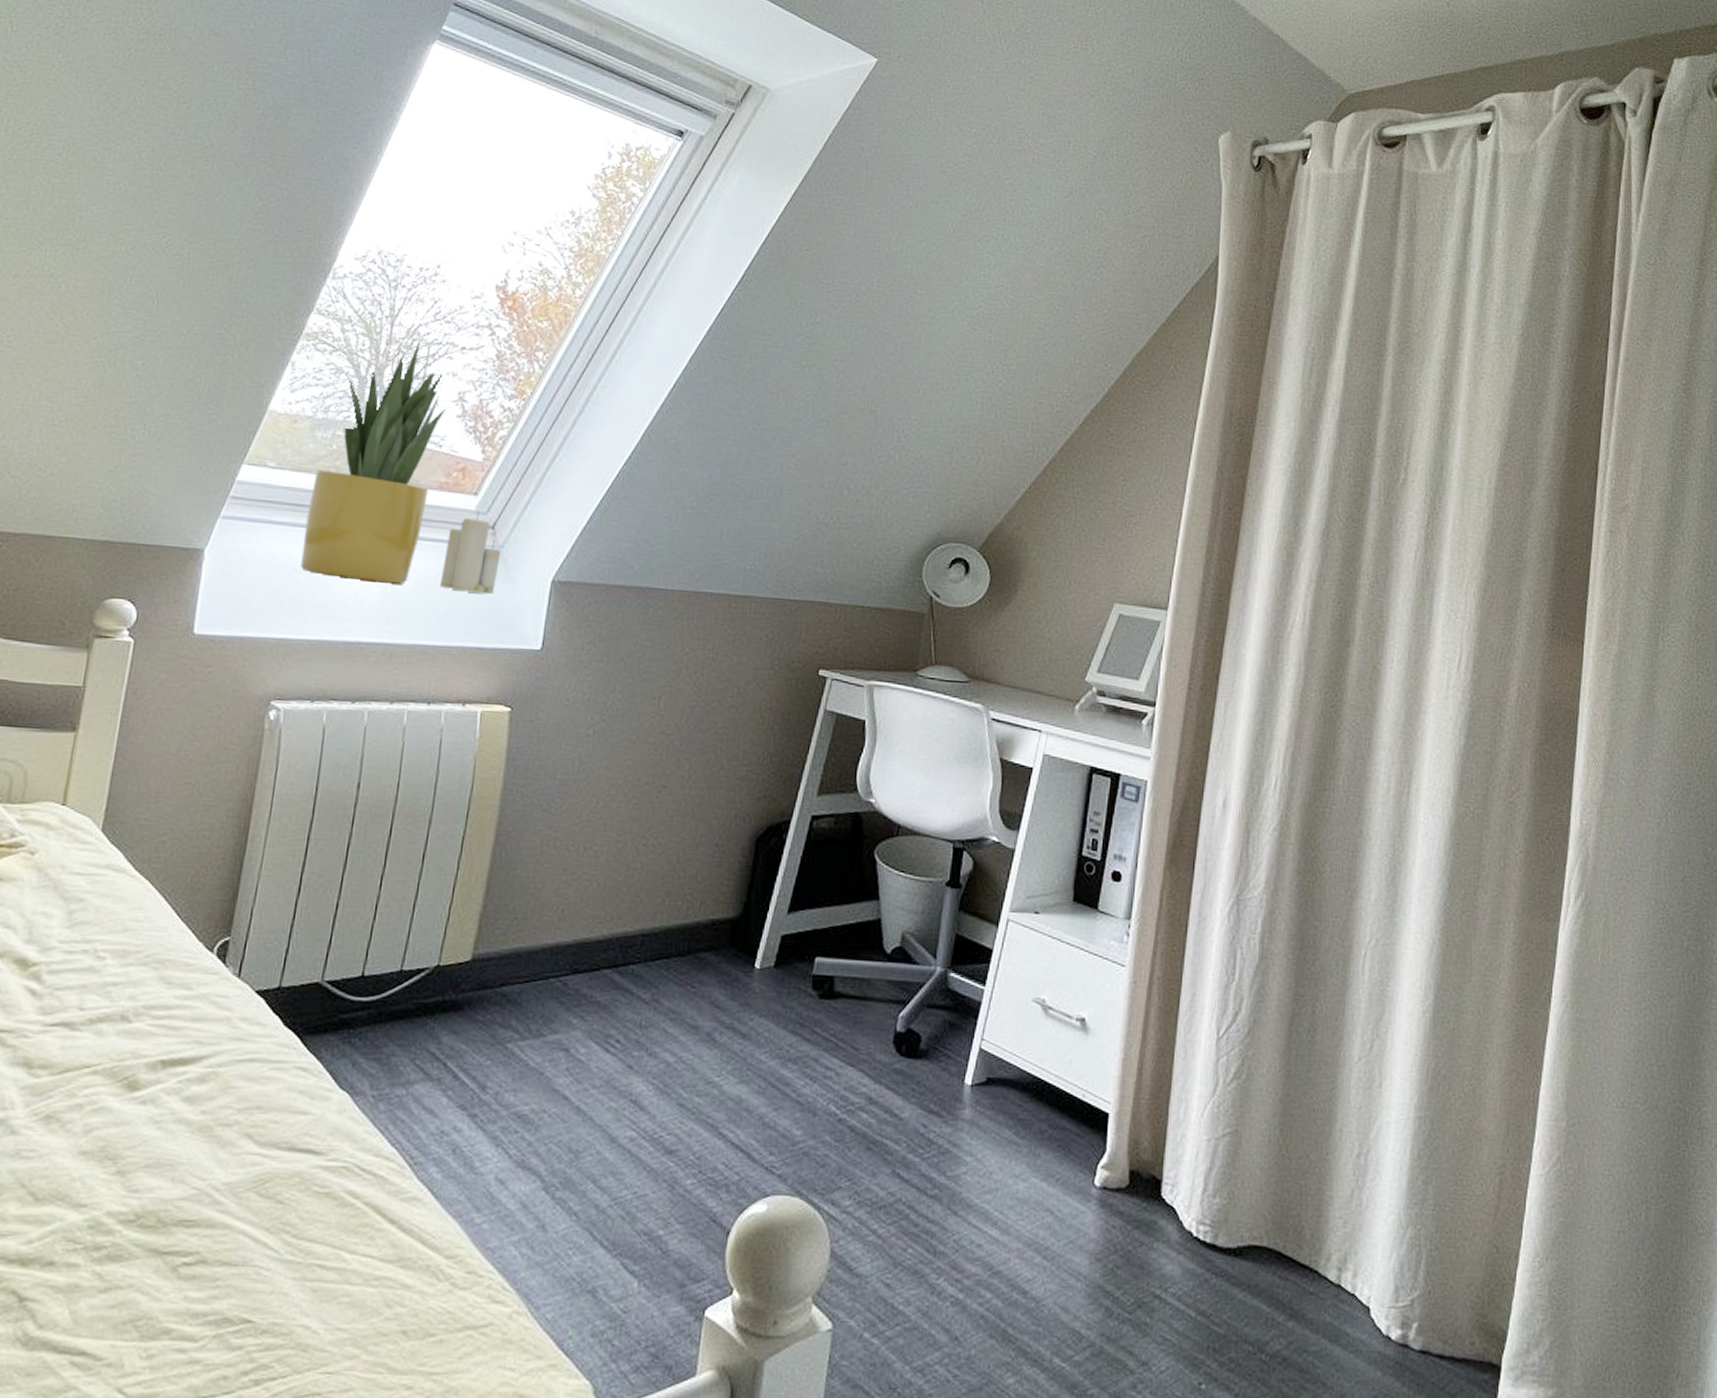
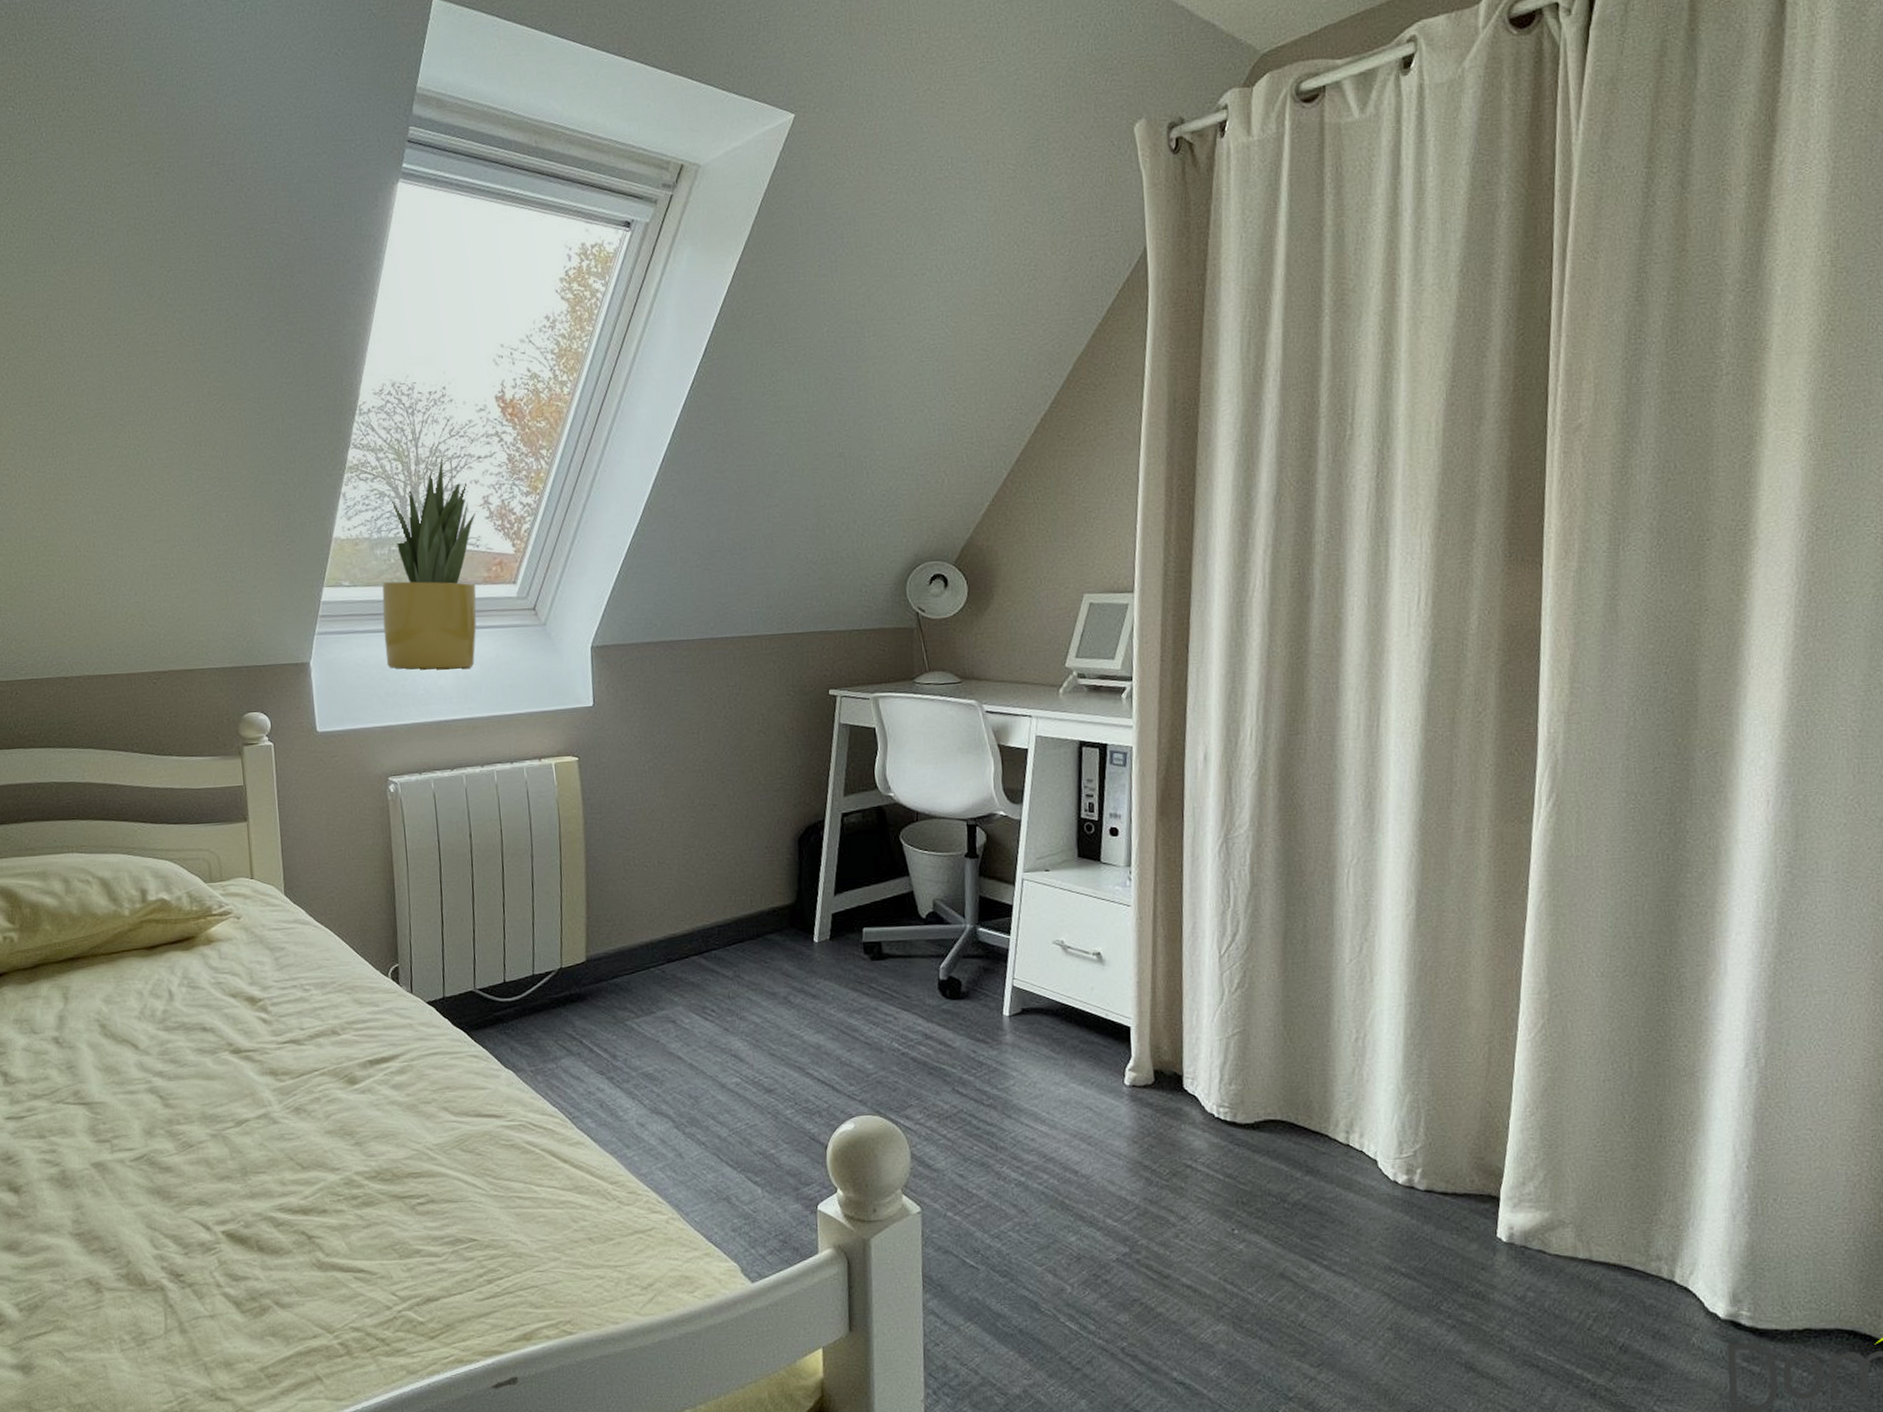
candle: present [440,511,501,595] -> none [499,597,546,667]

